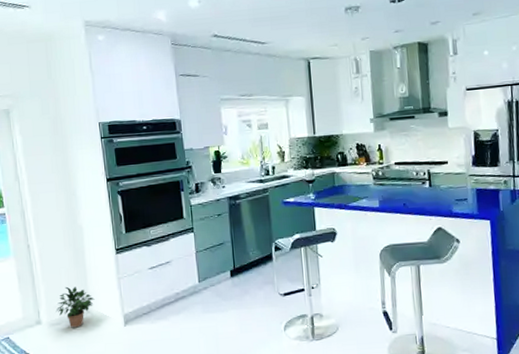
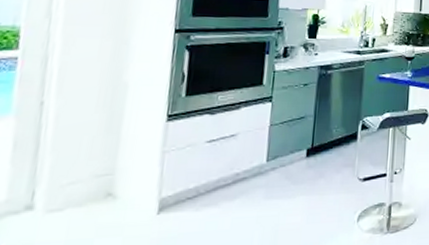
potted plant: present [55,286,95,328] -> none [60,159,124,216]

